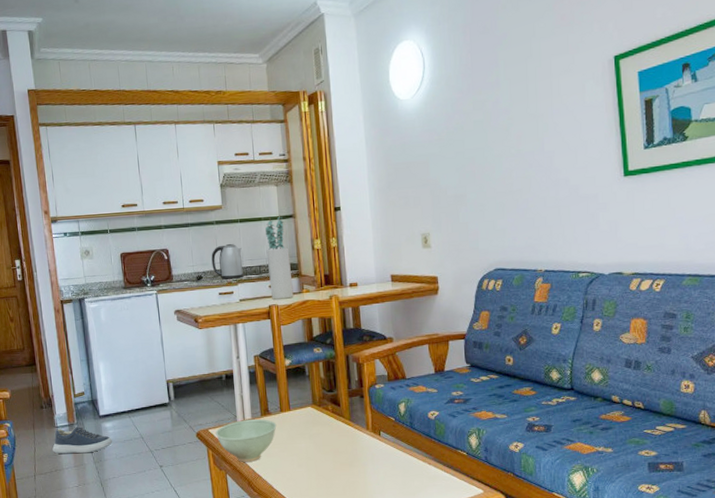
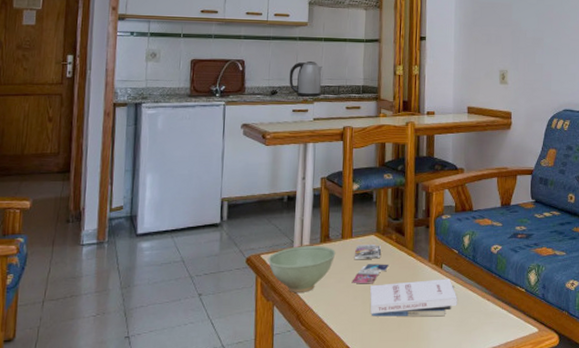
shoe: present [52,426,113,454] -> none [72,244,148,277]
vase: present [264,215,294,301] -> none [347,38,371,123]
magazine: none [294,415,329,453] -> present [351,243,389,284]
books: none [312,445,399,482] -> present [369,279,457,317]

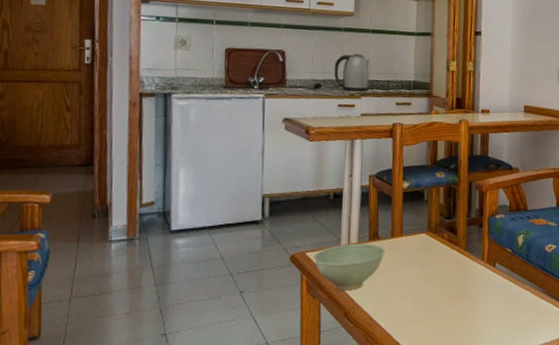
magazine: present [351,243,389,284] -> none [402,242,441,282]
books: present [369,279,457,317] -> none [420,277,510,314]

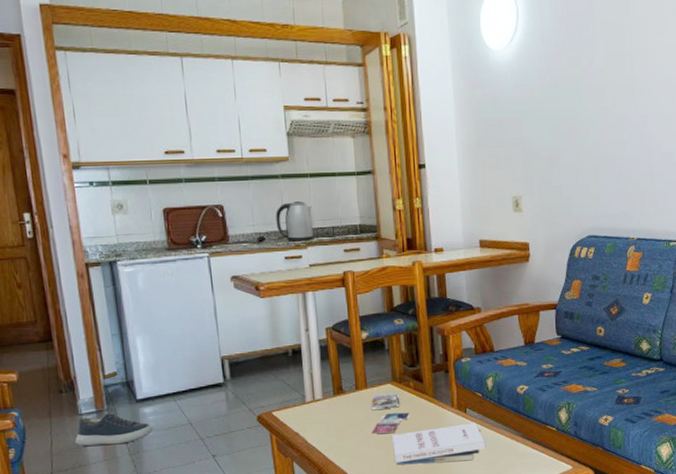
shoe: none [100,241,184,274] -> present [75,412,154,446]
bowl: present [313,244,385,290] -> none [280,398,352,447]
magazine: none [402,242,441,282] -> present [371,392,410,434]
books: none [420,277,510,314] -> present [391,422,485,466]

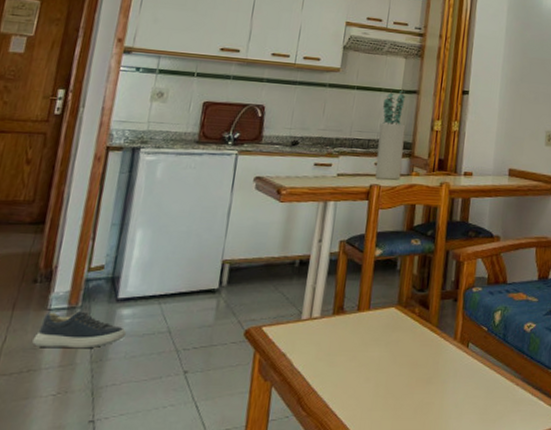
kettle: present [275,201,314,242] -> none [313,111,352,150]
vase: none [339,170,372,266] -> present [375,88,406,181]
magazine: present [371,392,410,434] -> none [364,317,409,364]
books: present [391,422,485,466] -> none [383,359,483,403]

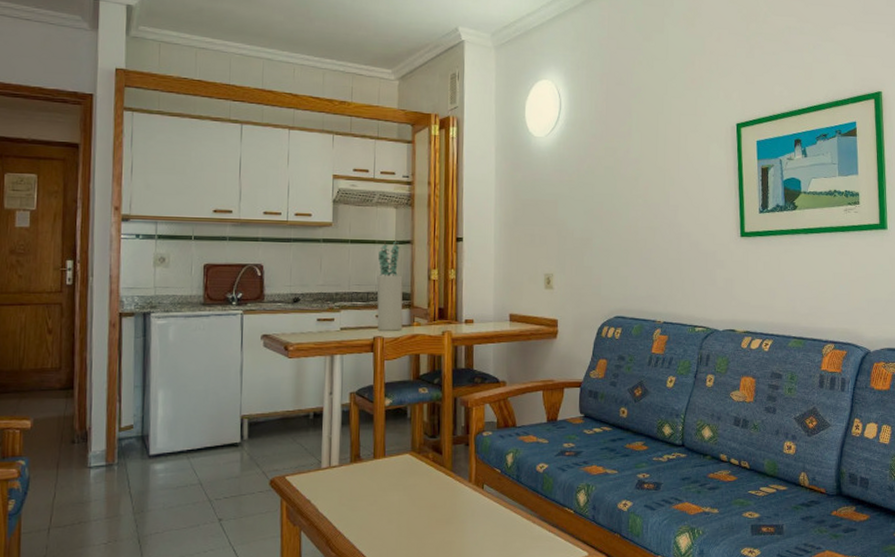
shoe: present [32,310,127,349] -> none [79,467,162,502]

